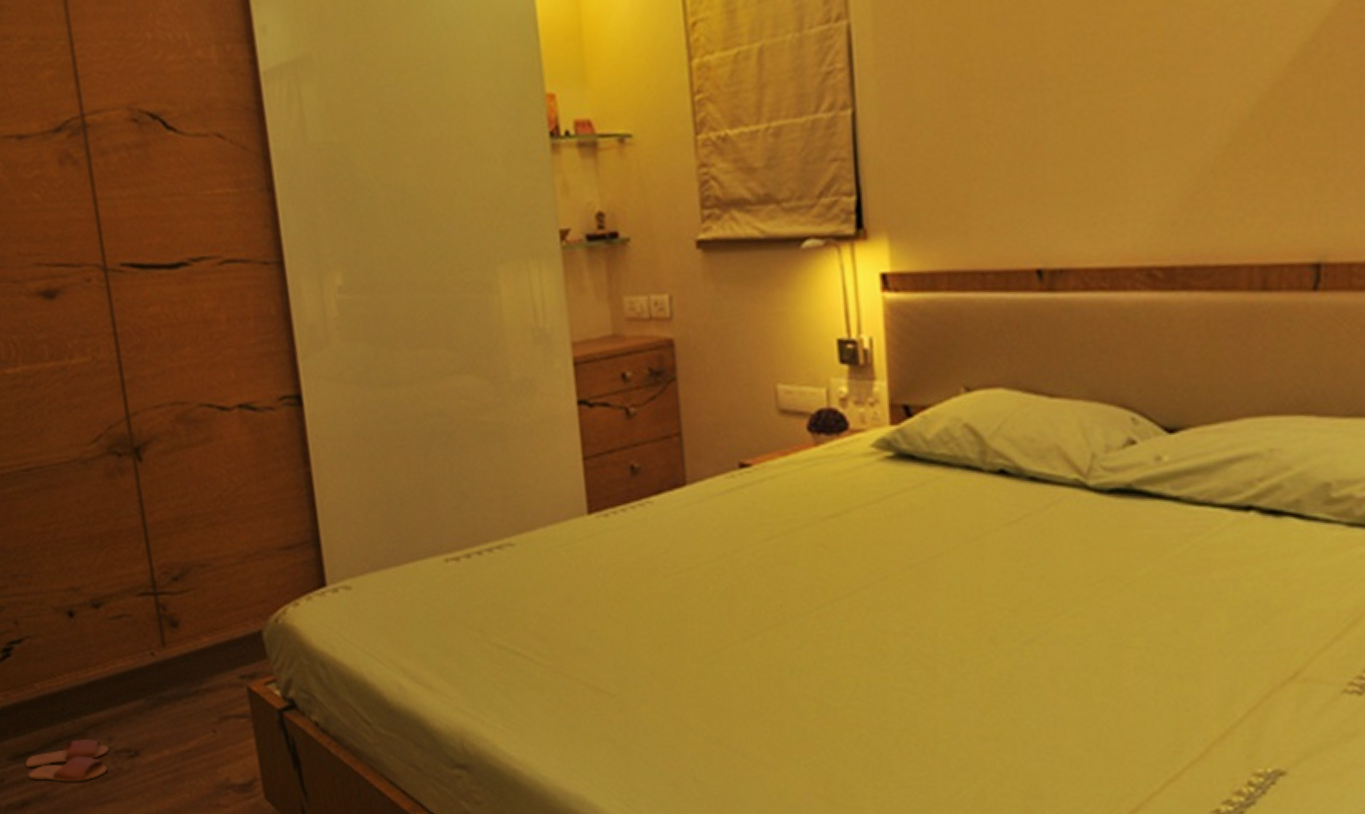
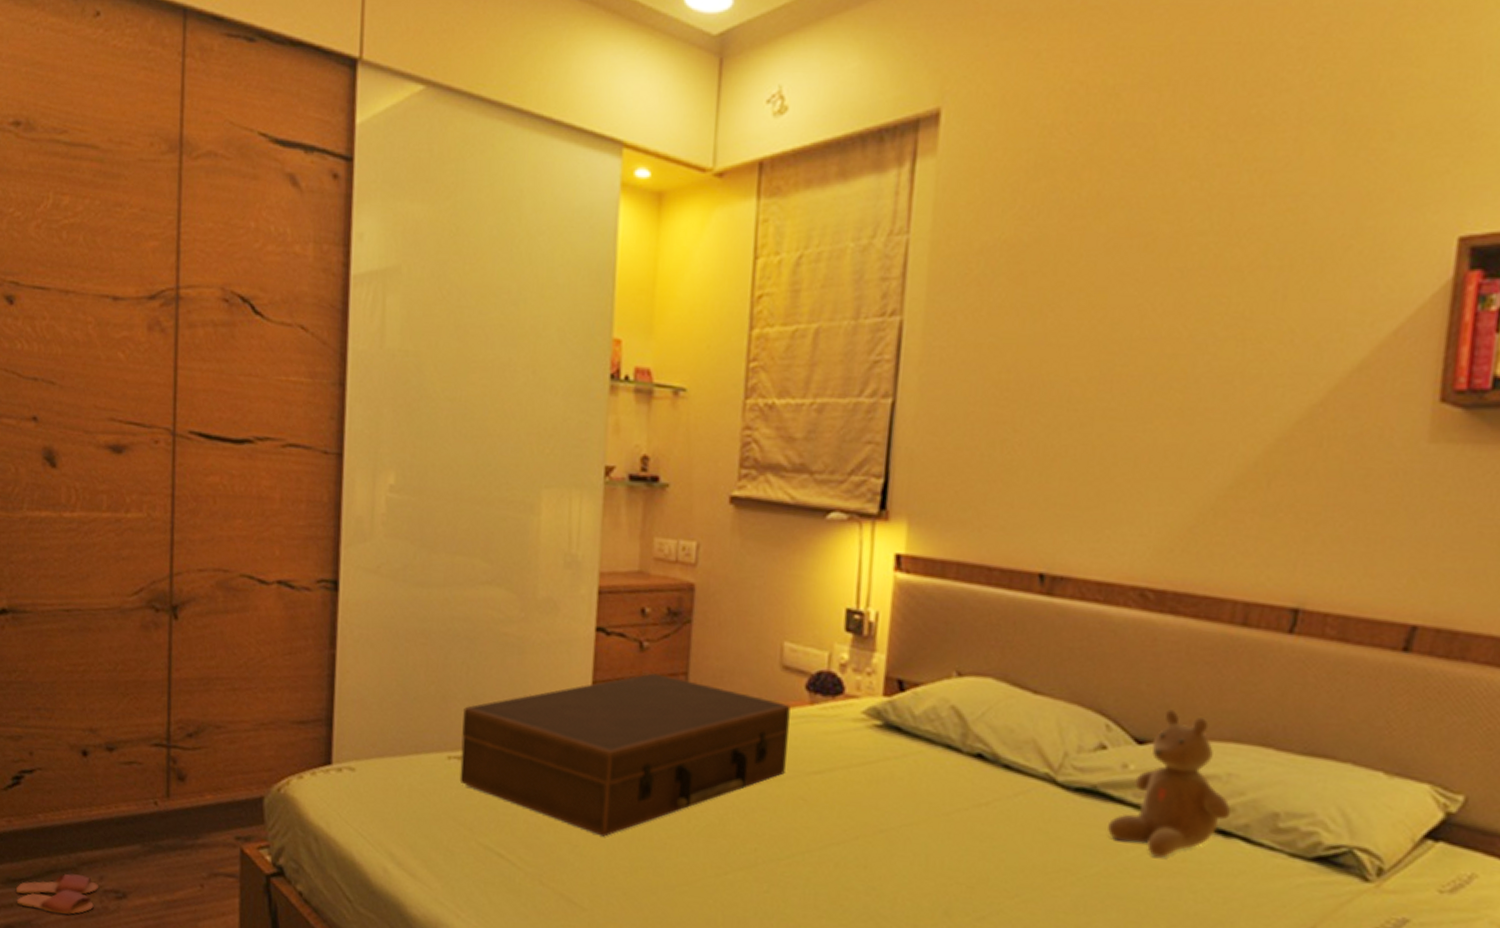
suitcase: none [453,439,799,617] -> present [459,673,791,837]
stuffed bear: none [1150,391,1279,549] -> present [1108,709,1232,858]

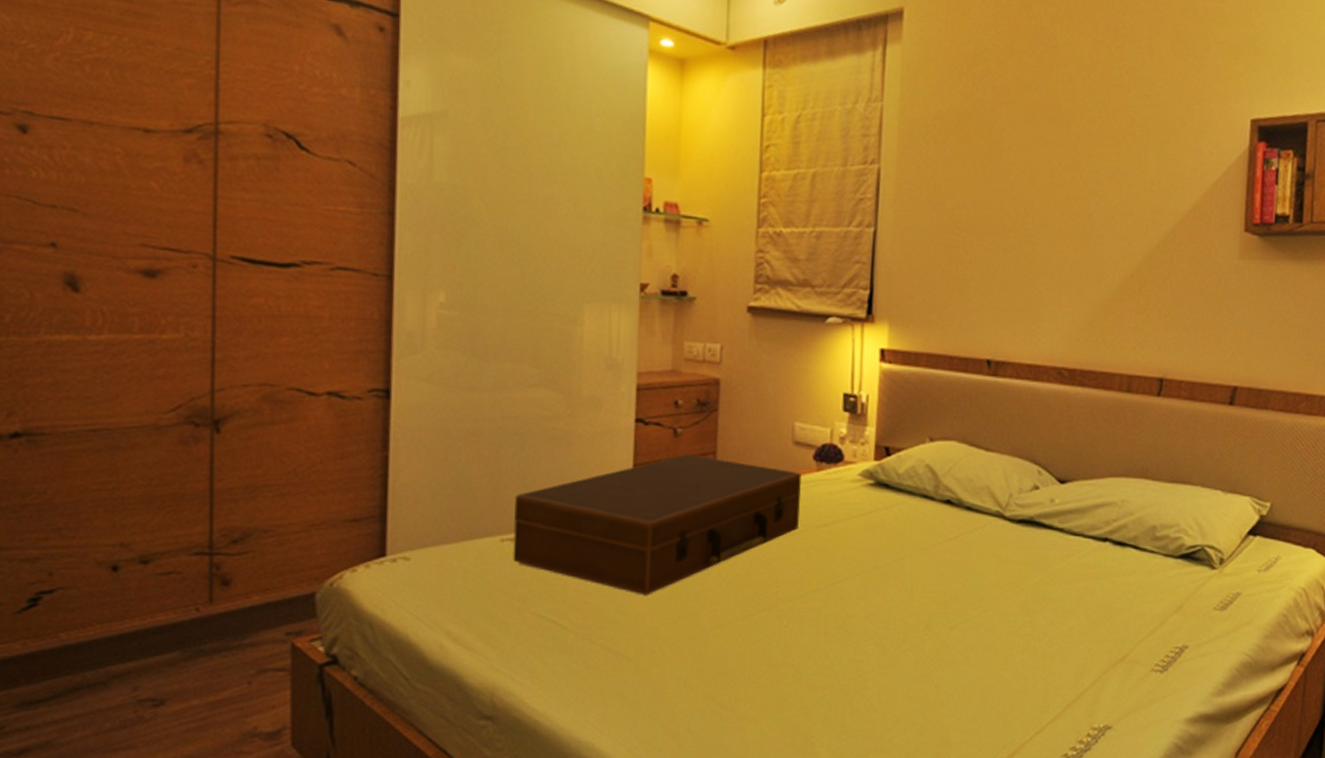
slippers: present [16,873,98,915] -> none [33,688,132,730]
stuffed bear: present [1108,709,1232,858] -> none [1042,456,1125,566]

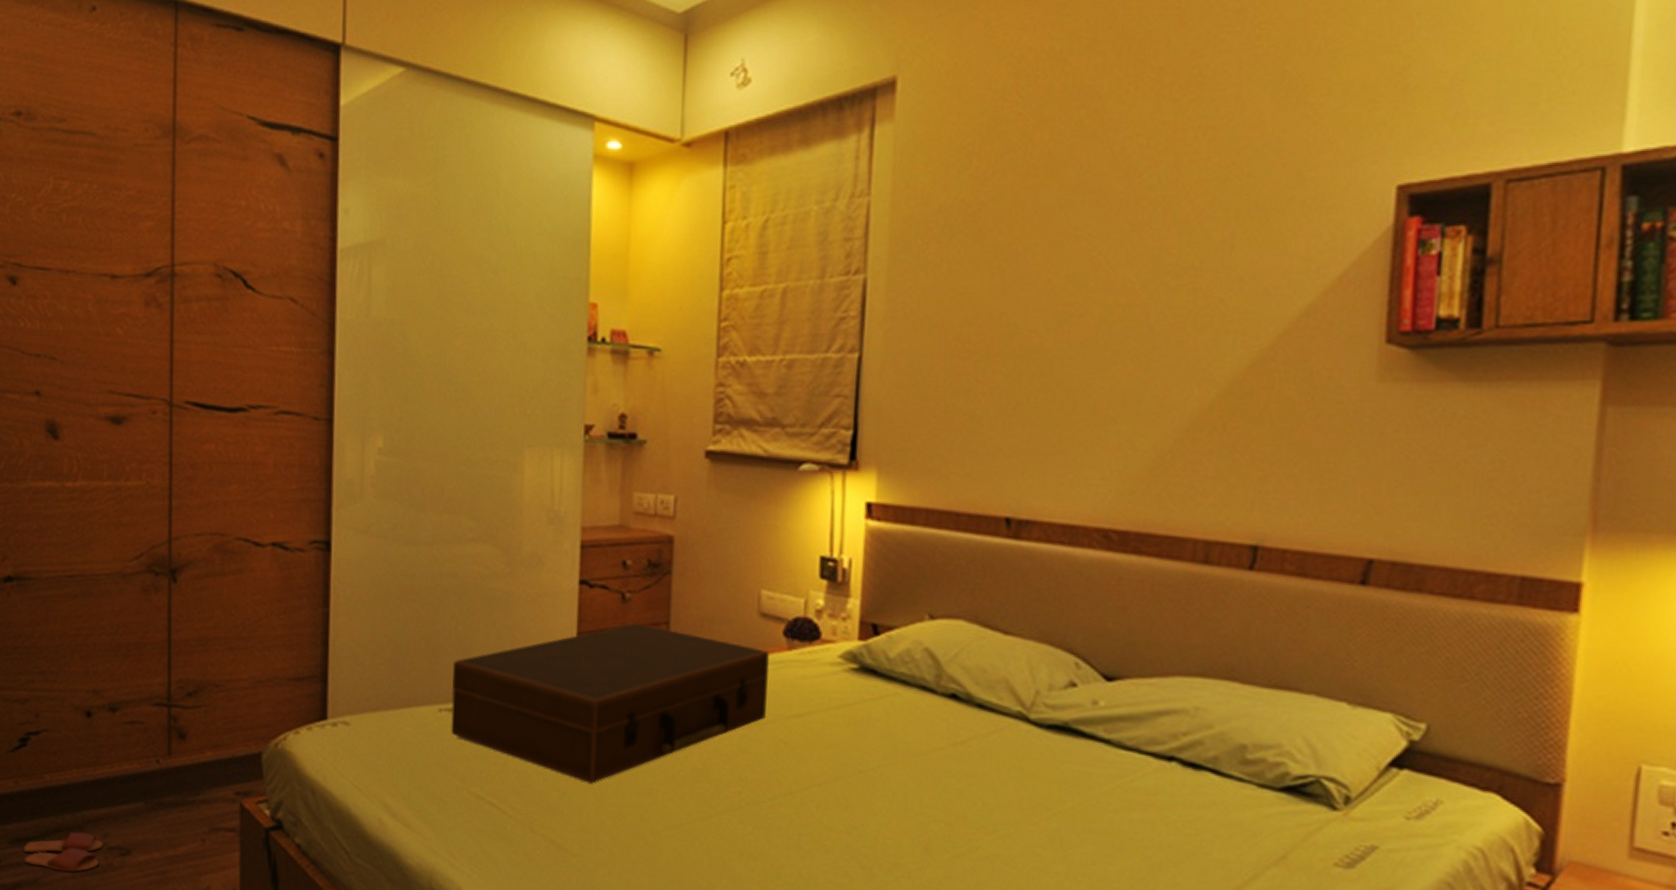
slippers: none [33,688,132,730] -> present [24,832,103,872]

